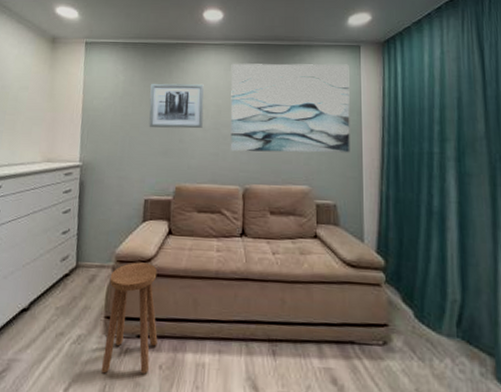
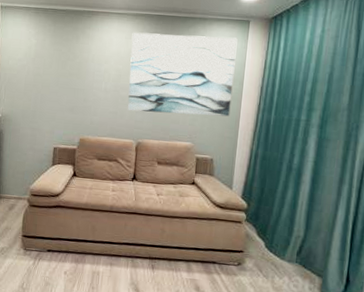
stool: present [101,262,158,375] -> none [20,196,64,278]
wall art: present [149,83,204,129] -> none [58,47,107,90]

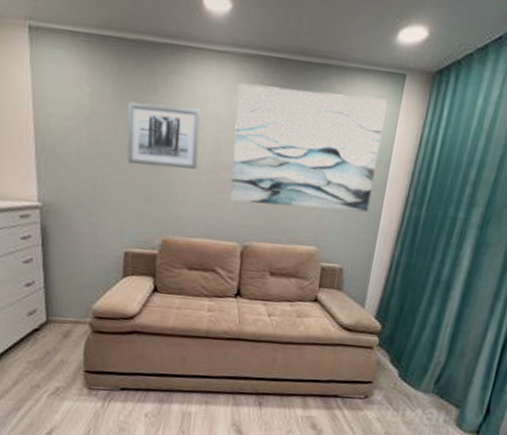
wall art: none [58,47,107,90] -> present [127,101,201,169]

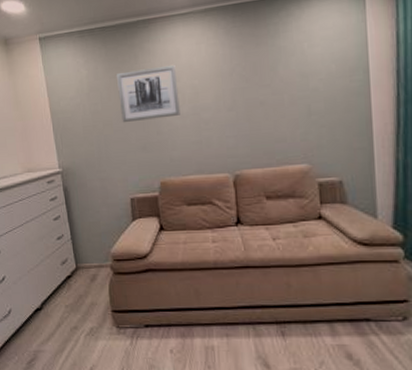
wall art: present [229,83,387,213] -> none [203,10,357,137]

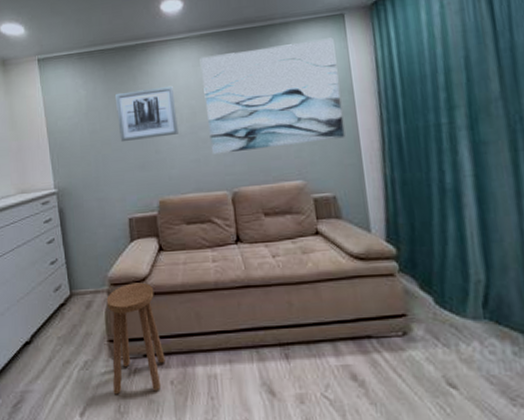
stool: none [110,259,165,359] -> present [106,282,165,395]
wall art: none [203,10,357,137] -> present [200,38,346,155]

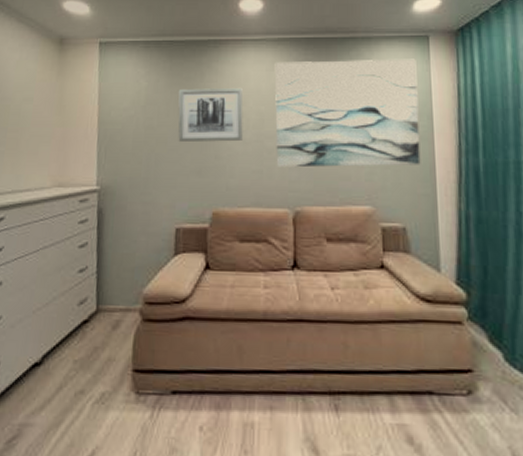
stool: present [106,282,165,395] -> none [130,303,197,439]

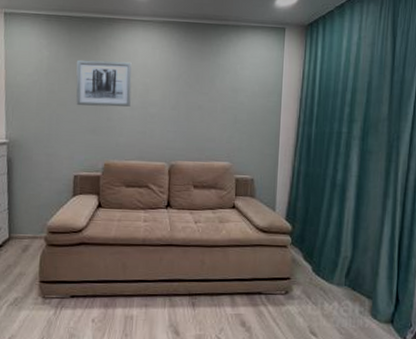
wall art: present [274,59,421,168] -> none [157,41,274,132]

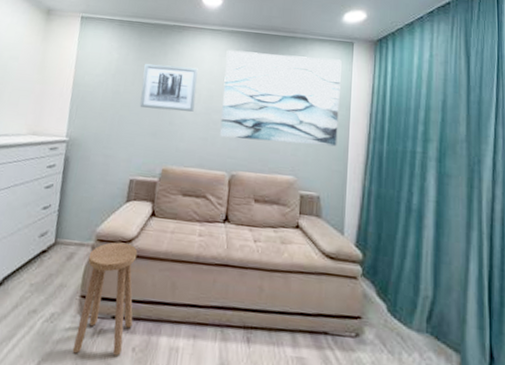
stool: none [38,232,90,329] -> present [72,242,138,357]
wall art: none [157,41,274,132] -> present [219,50,342,147]

